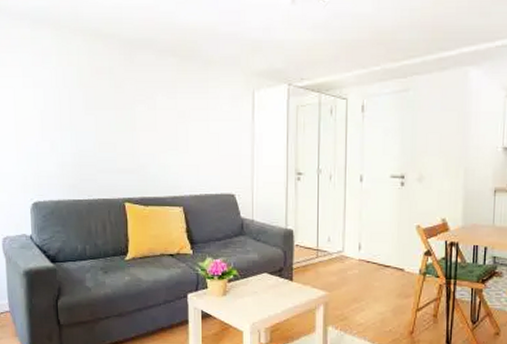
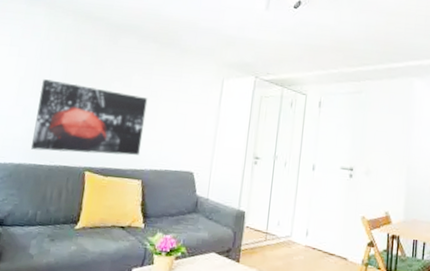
wall art: none [63,110,177,185] -> present [31,79,148,156]

